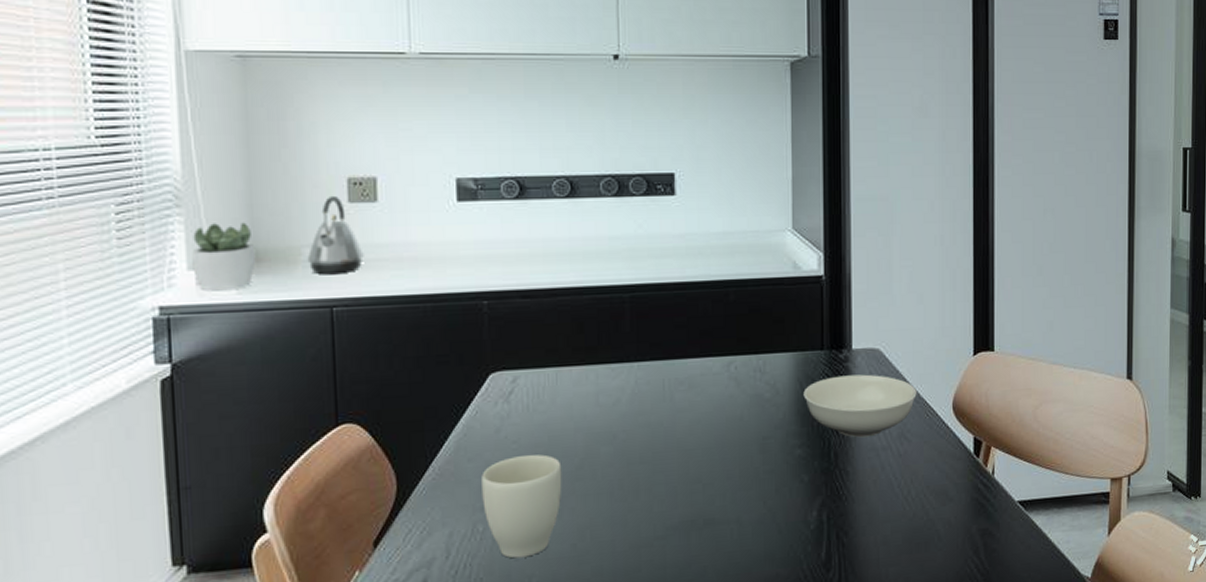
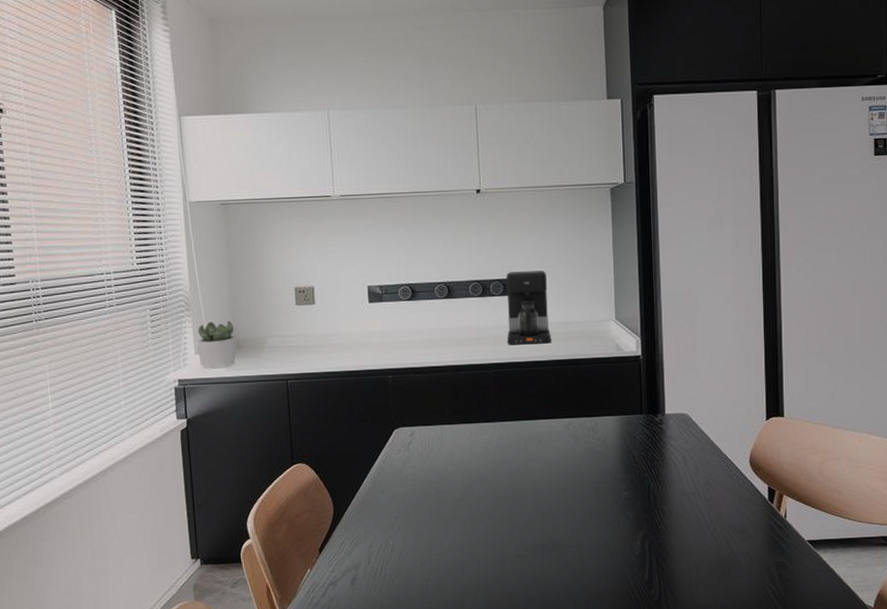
kettle: present [307,195,364,275] -> none [270,300,307,357]
mug: present [481,454,562,559] -> none [391,489,448,566]
coffee maker: none [650,164,709,261] -> present [506,270,551,345]
bowl: present [803,374,917,438] -> none [627,434,719,484]

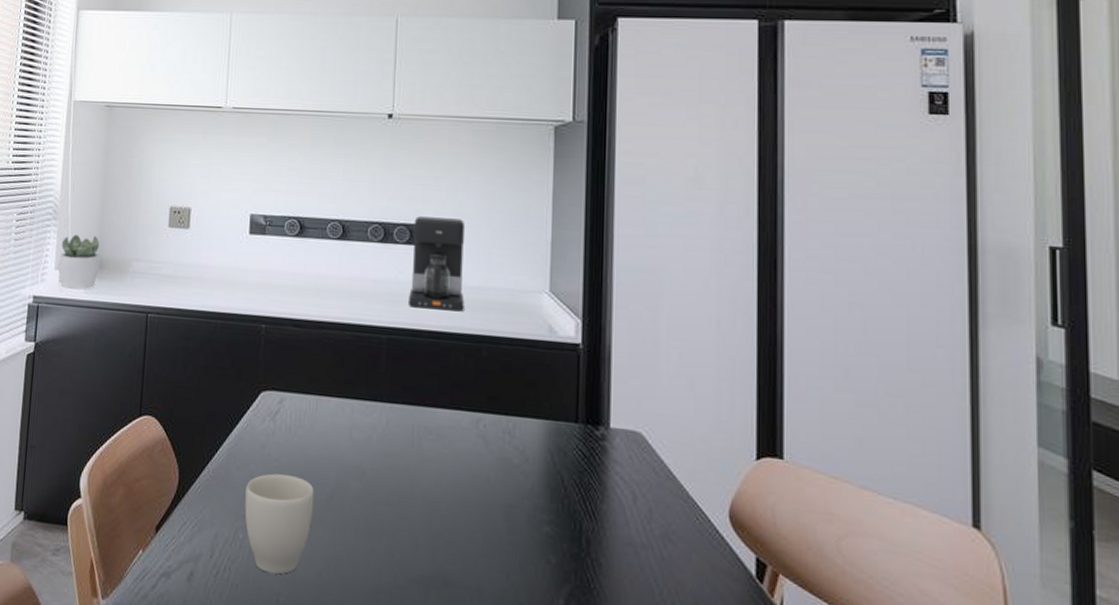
mug: none [391,489,448,566] -> present [244,473,315,575]

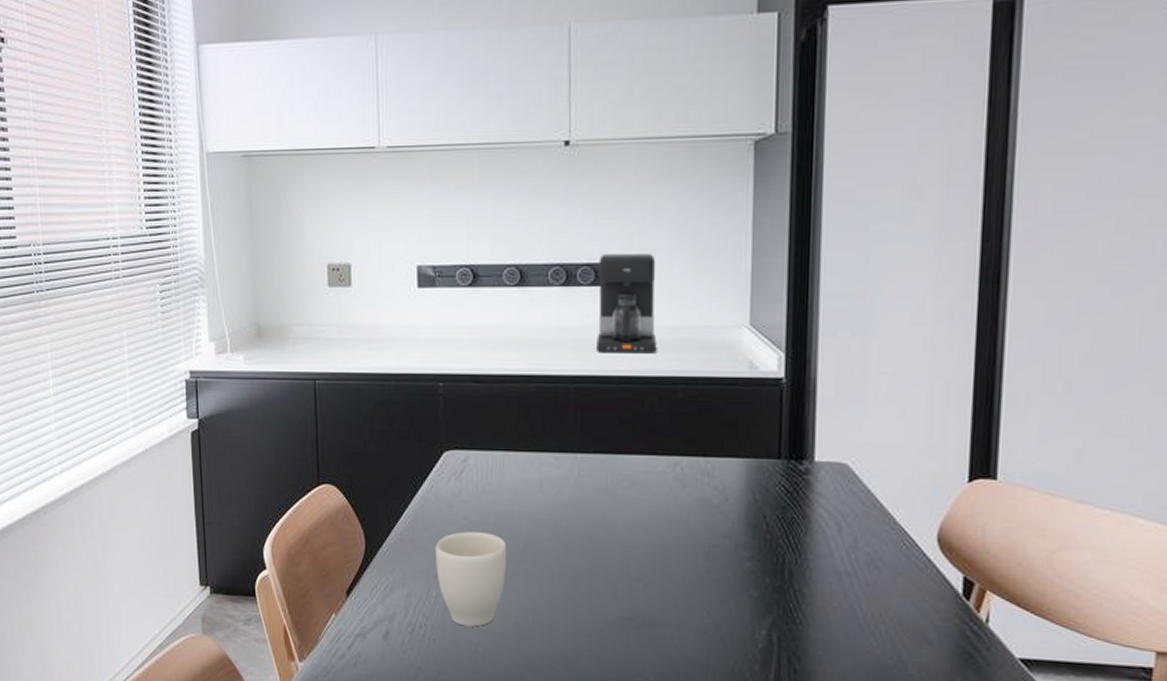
succulent plant: present [58,234,101,289] -> none [212,302,258,360]

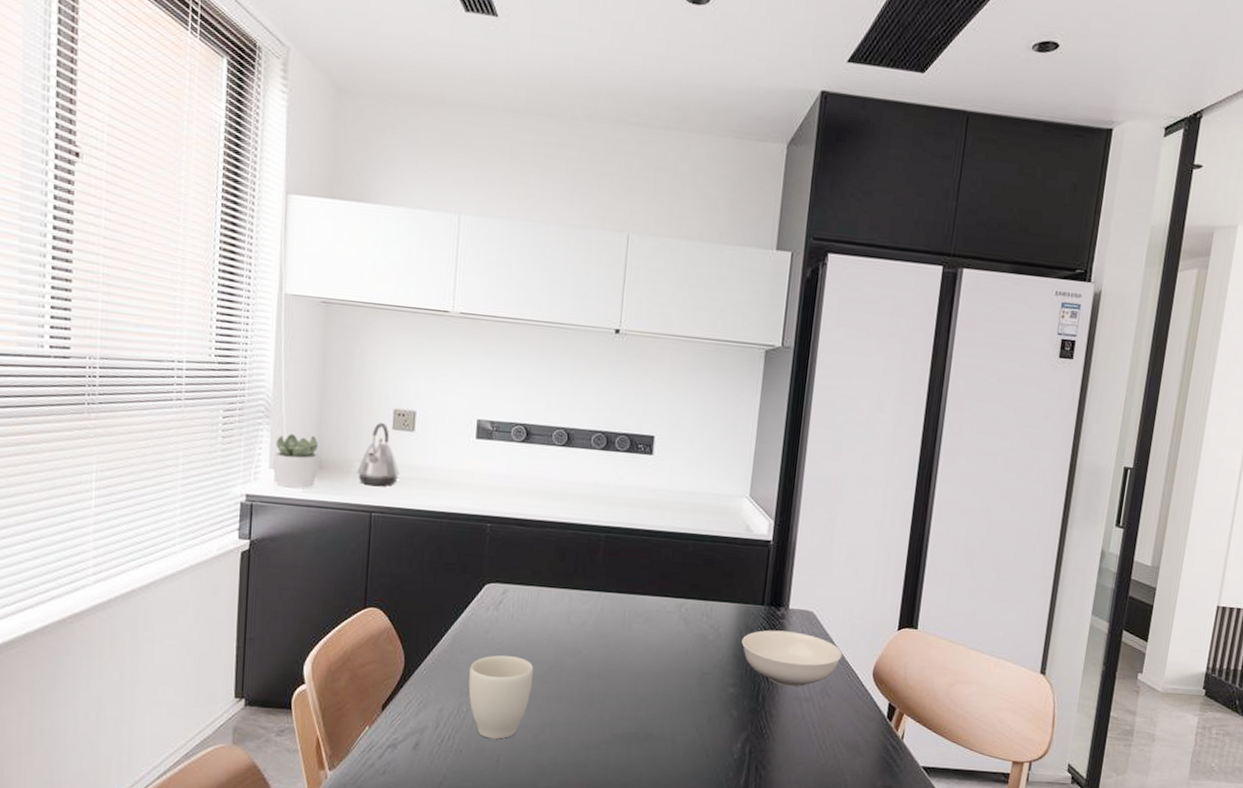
succulent plant: none [212,302,258,360] -> present [273,433,320,488]
kettle: none [296,279,340,351] -> present [357,422,400,487]
coffee maker: present [597,254,657,354] -> none [626,427,681,513]
bowl: none [756,489,892,560] -> present [741,630,842,688]

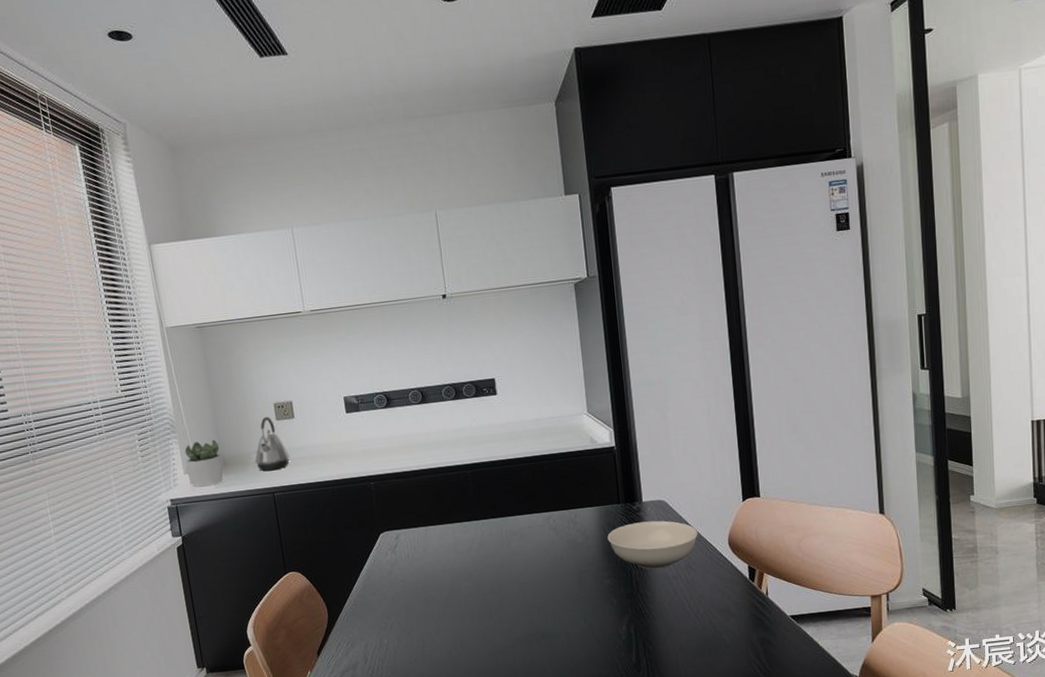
mug: present [468,655,534,739] -> none [382,589,438,663]

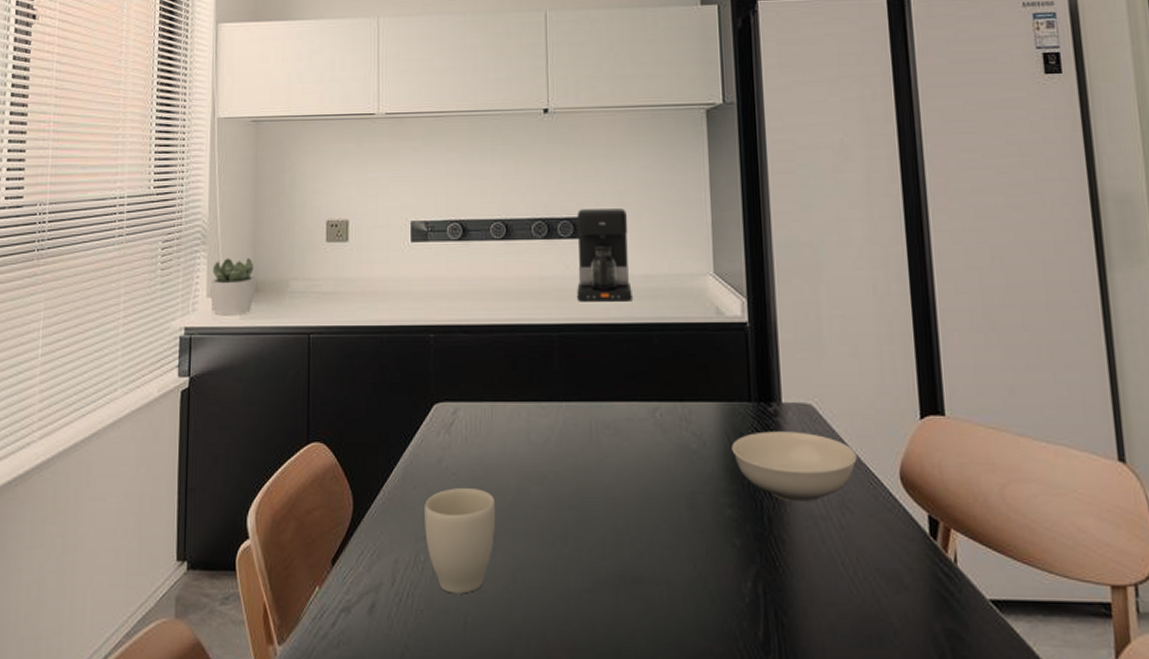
kettle: present [255,416,290,471] -> none [293,235,336,305]
mug: none [382,589,438,663] -> present [425,487,496,594]
coffee maker: none [477,370,526,445] -> present [577,209,632,302]

